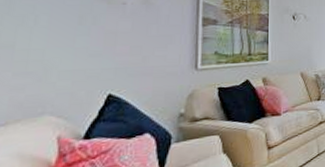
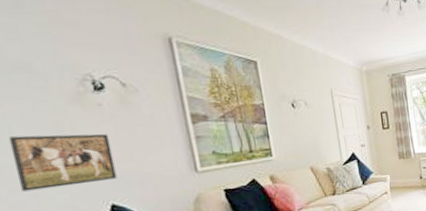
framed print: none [27,25,125,76] -> present [8,134,117,192]

